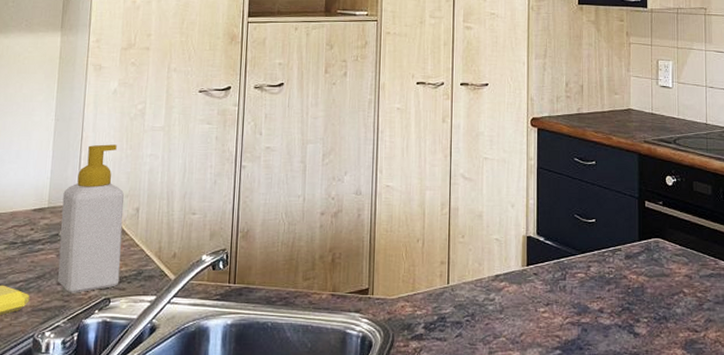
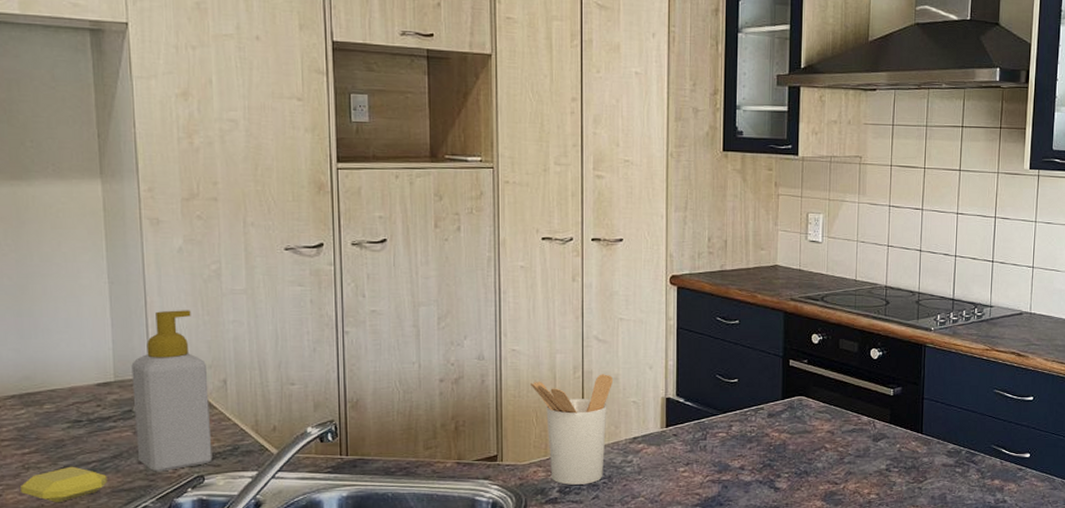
utensil holder: none [402,211,478,322] -> present [531,374,614,485]

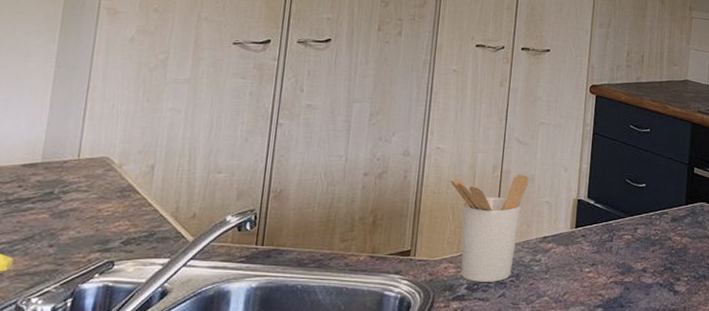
soap bottle: present [131,310,213,472] -> none [50,95,137,256]

